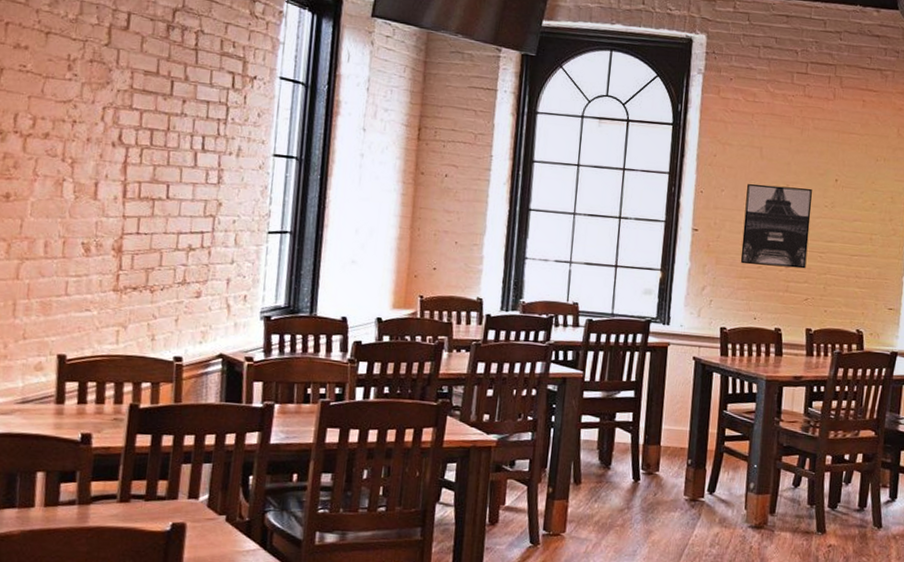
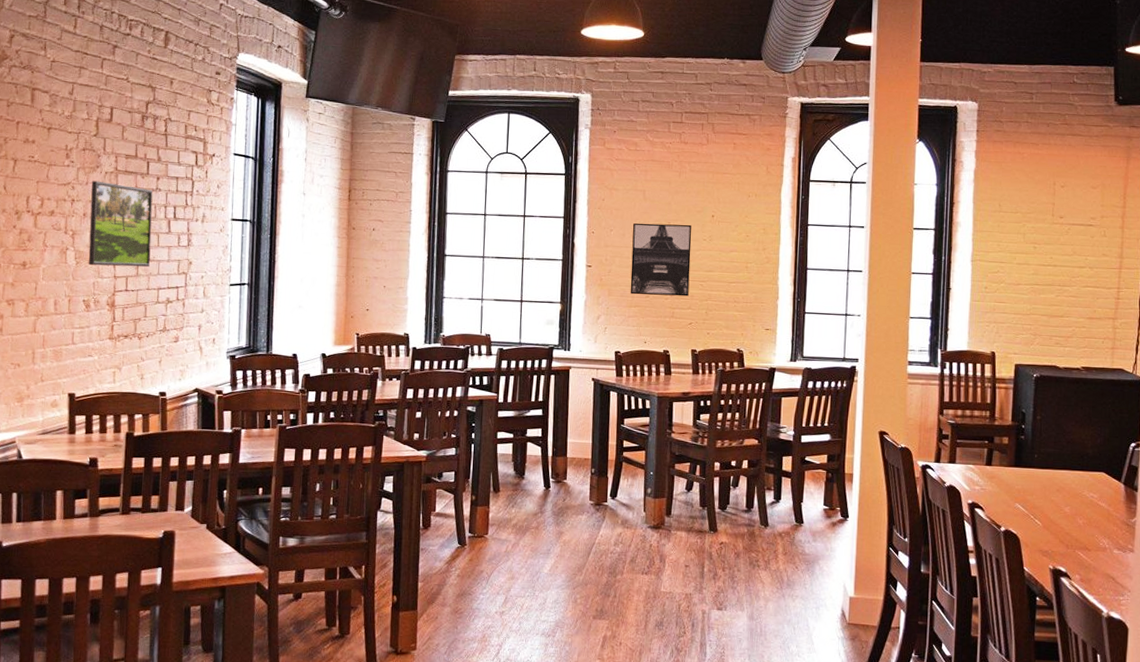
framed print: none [91,99,177,206] -> present [88,180,153,267]

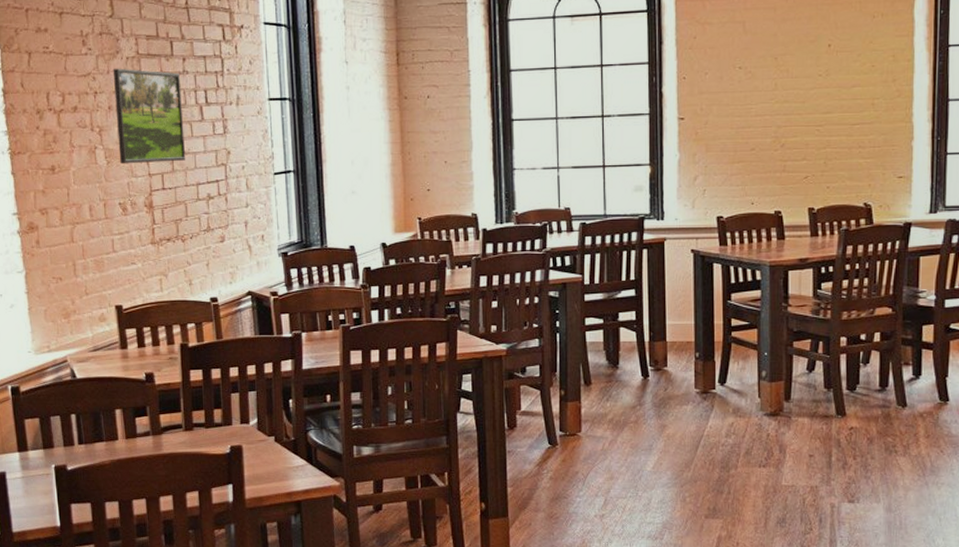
wall art: present [630,223,692,297] -> none [731,58,804,148]

